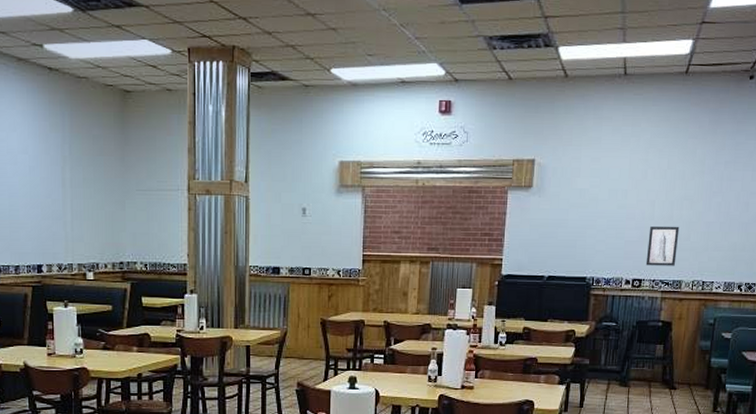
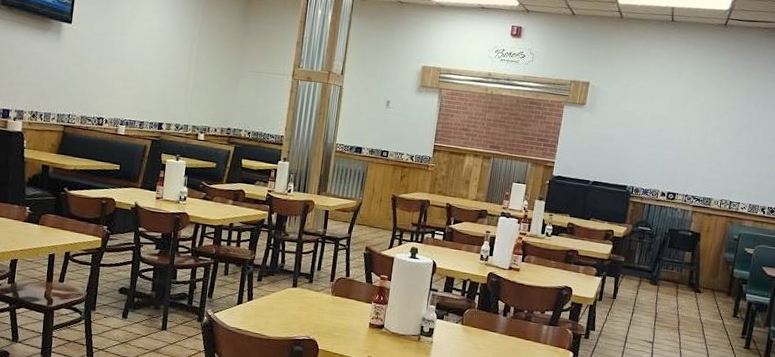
wall art: present [645,226,680,266] -> none [680,149,712,185]

